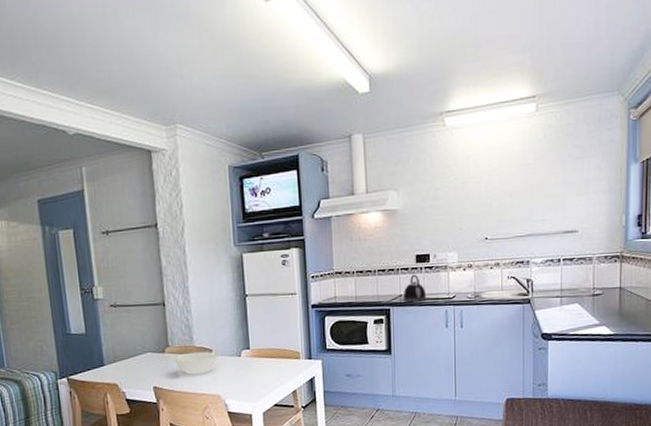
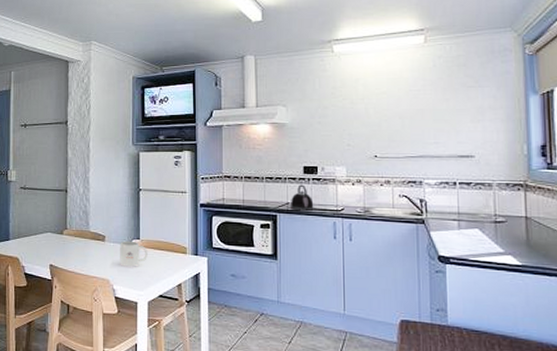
bowl: present [175,351,218,375] -> none [71,236,110,258]
mug: none [229,352,259,381] -> present [120,241,147,268]

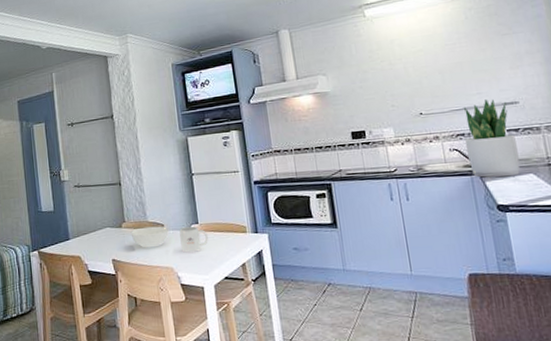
bowl: none [71,236,110,258] -> present [130,226,170,248]
kettle: present [290,184,314,212] -> none [343,150,367,177]
planter: none [415,150,467,229] -> present [463,99,521,178]

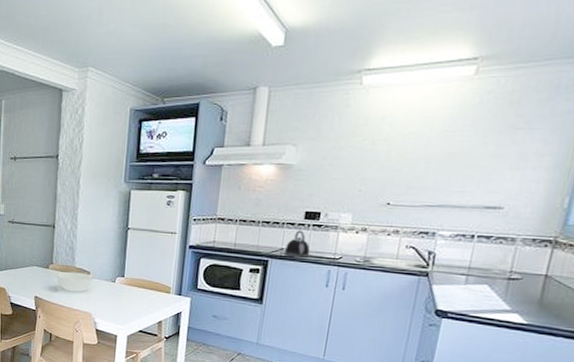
mug: present [179,227,208,254] -> none [103,278,131,304]
kettle: none [343,150,367,177] -> present [283,230,311,259]
planter: present [463,99,521,178] -> none [422,199,489,285]

